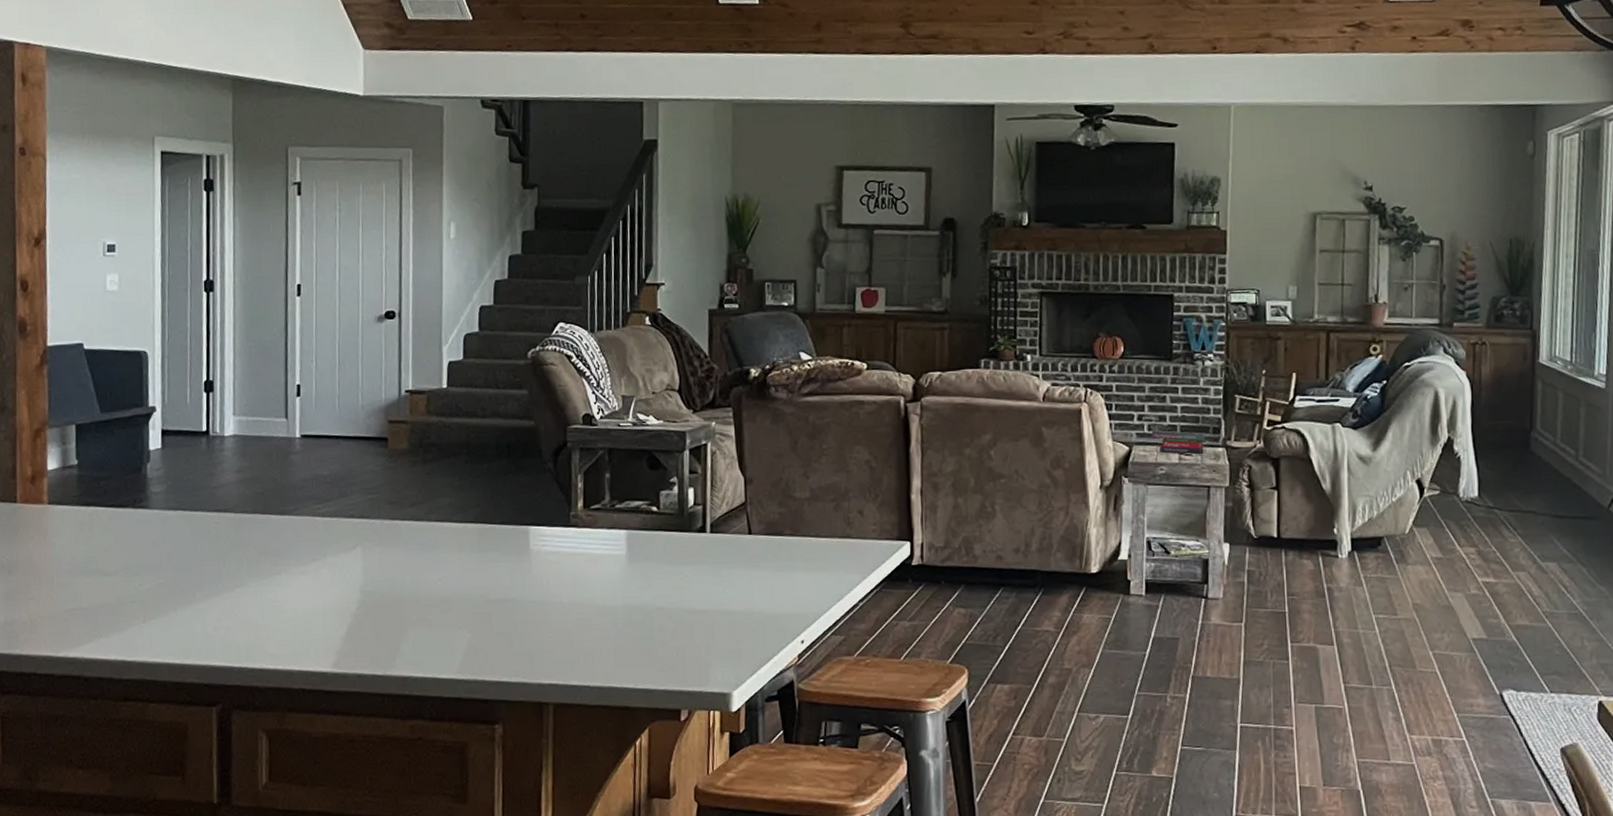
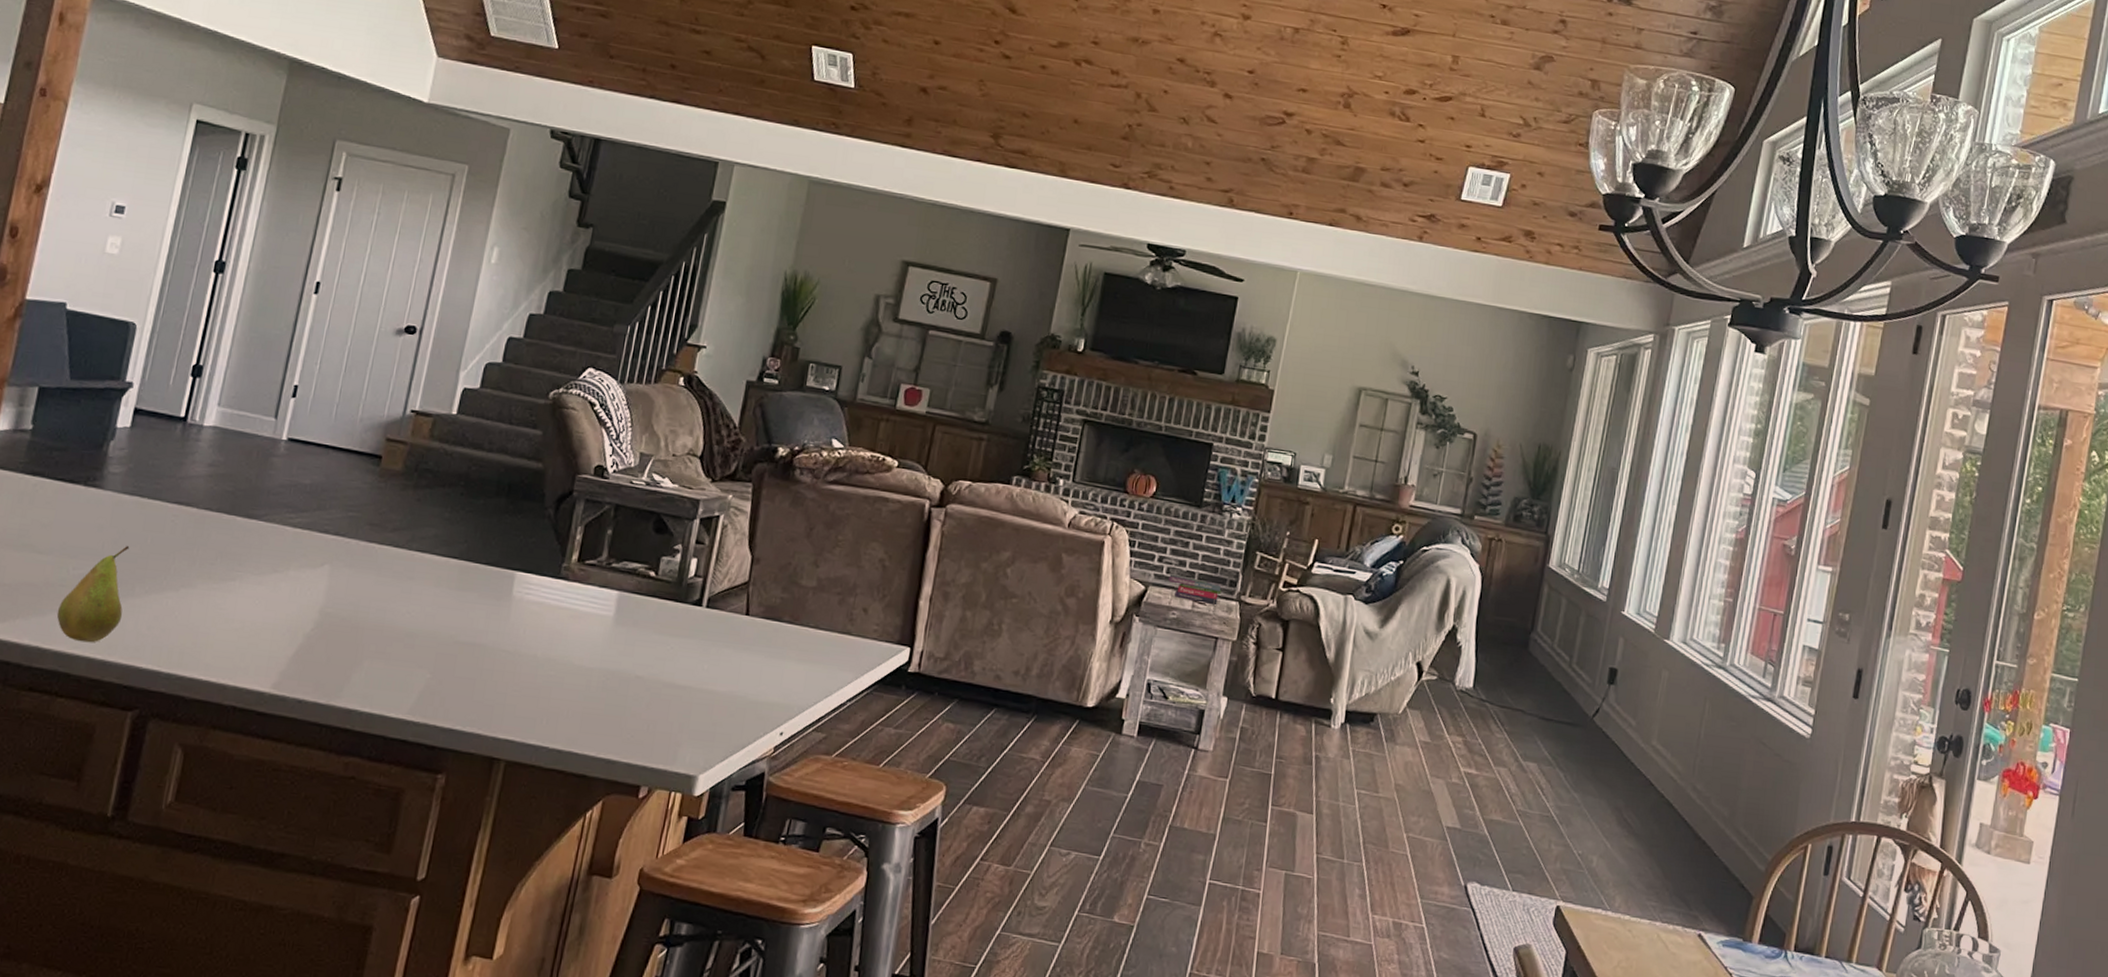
fruit: none [133,557,190,650] -> present [56,546,130,643]

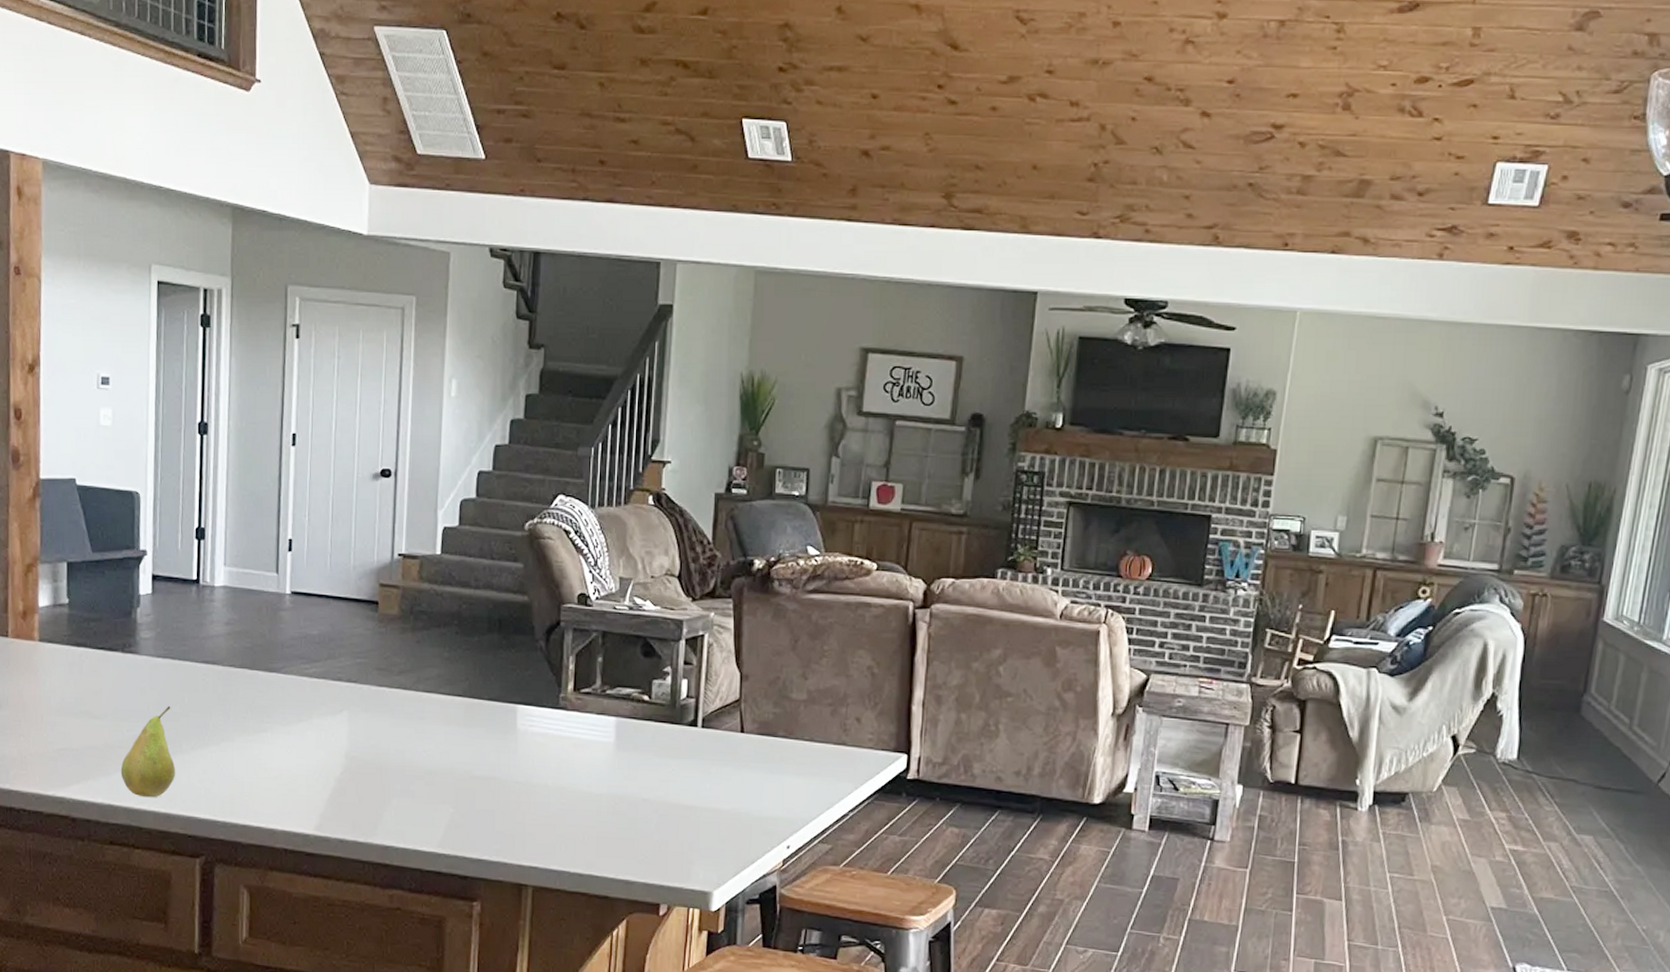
books: present [1168,574,1222,606] -> none [1172,660,1230,690]

